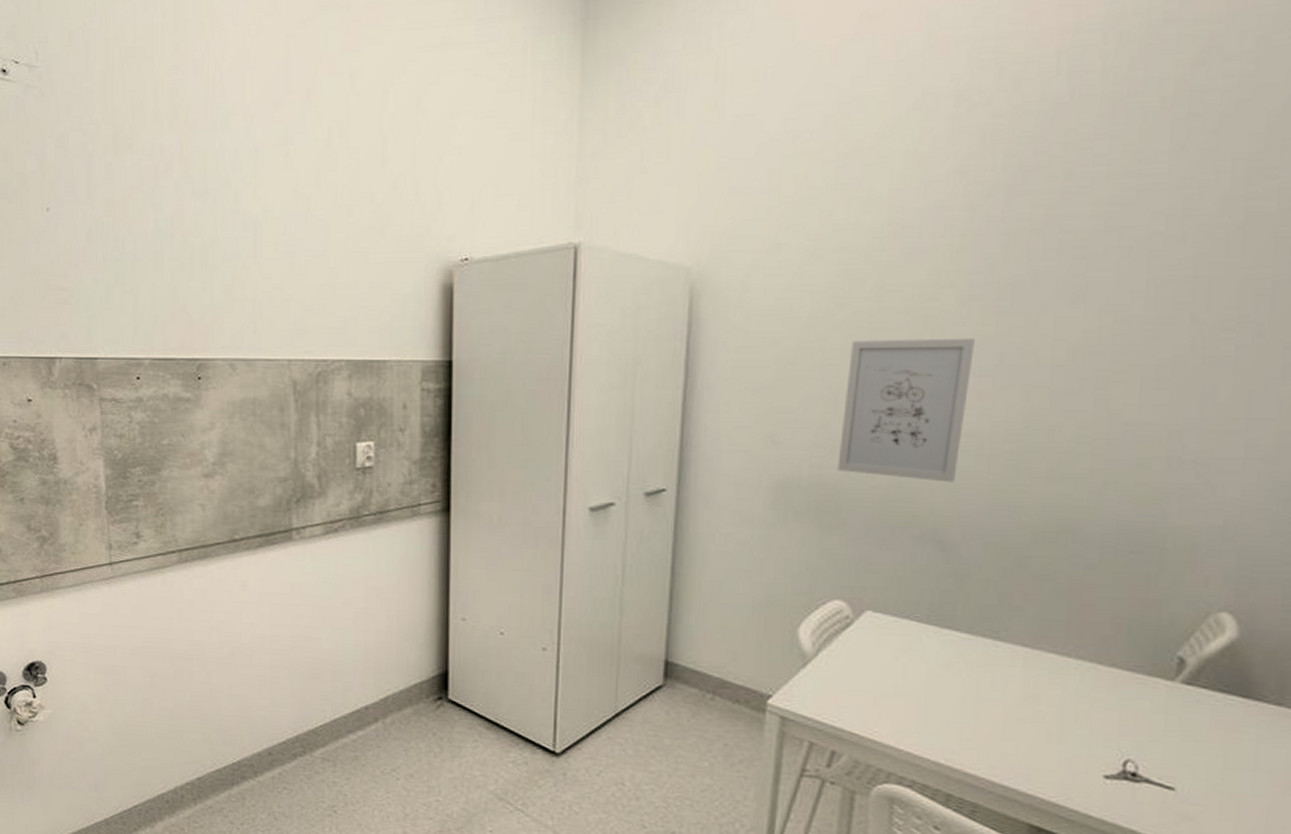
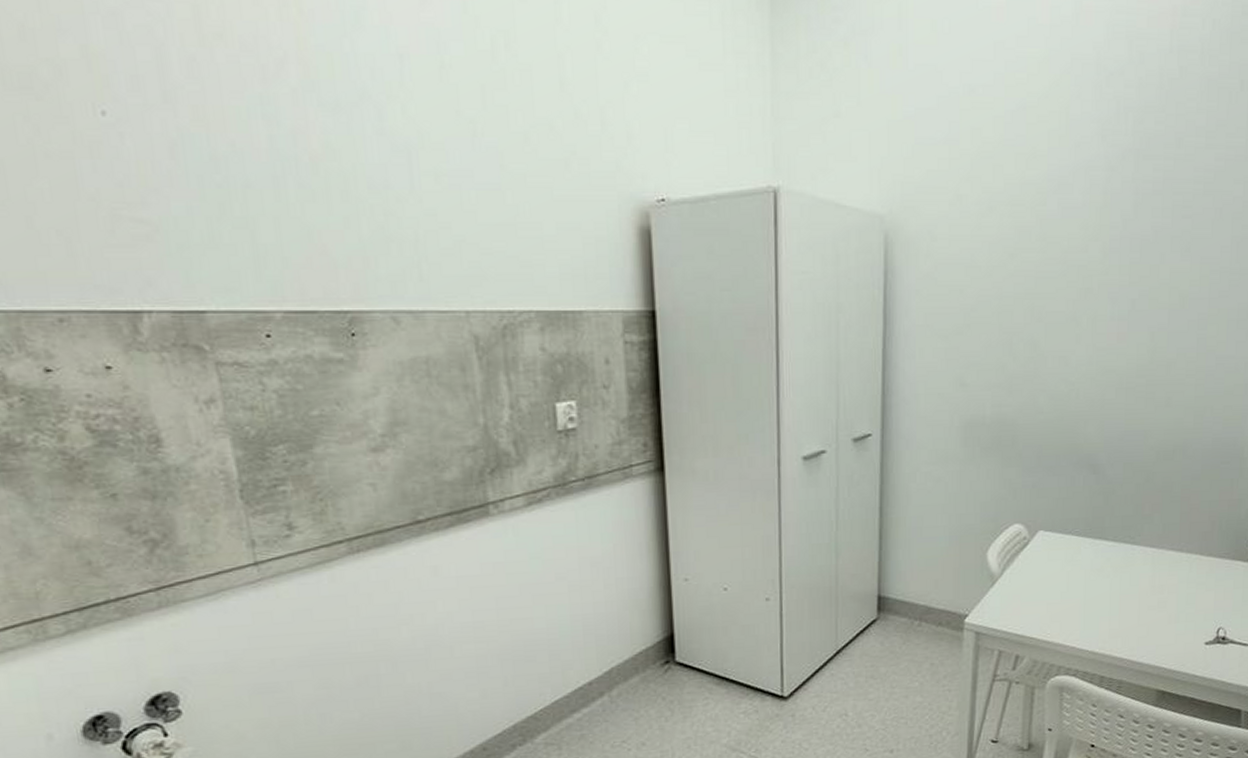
wall art: present [837,338,975,483] -> none [1014,286,1114,414]

